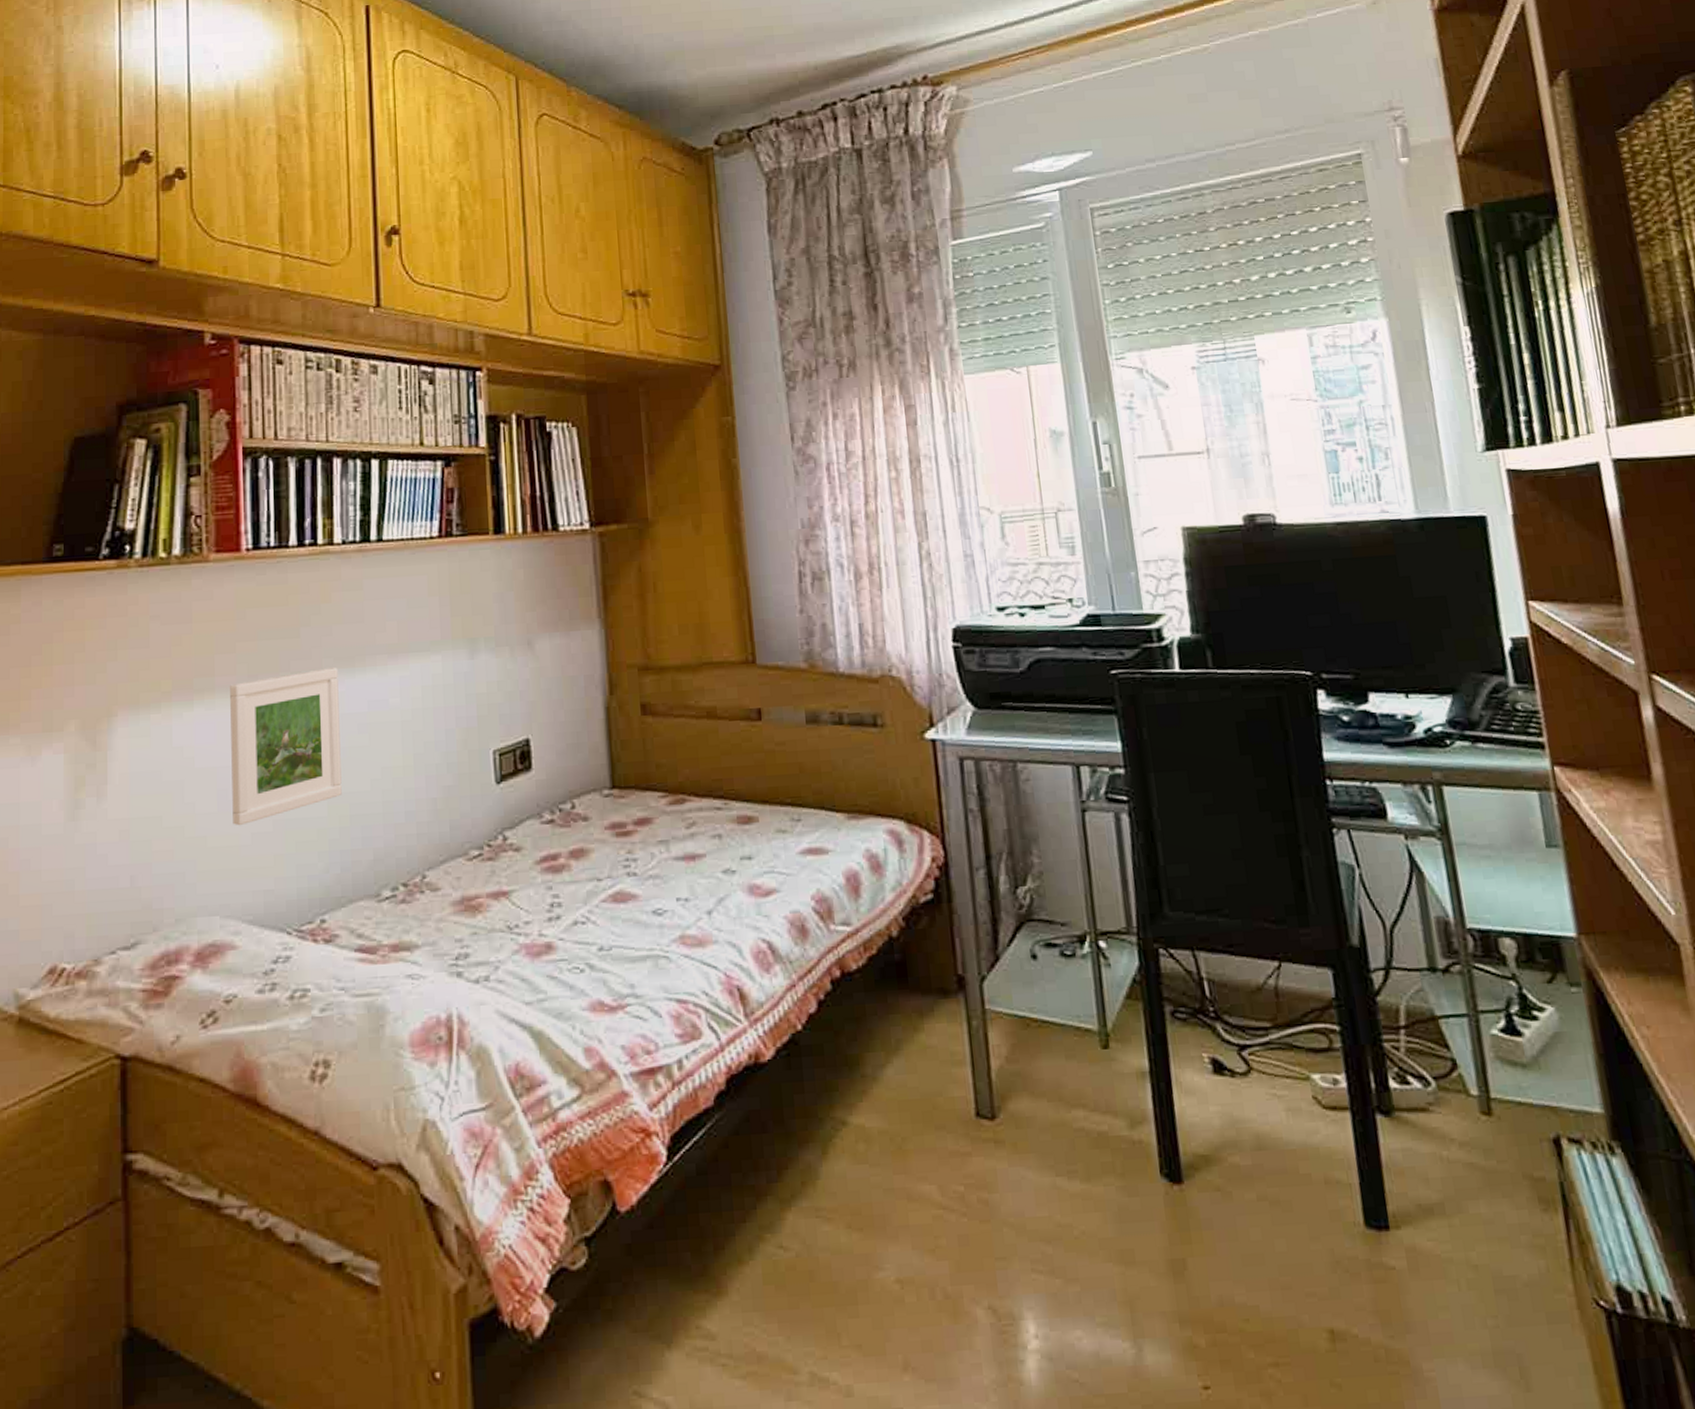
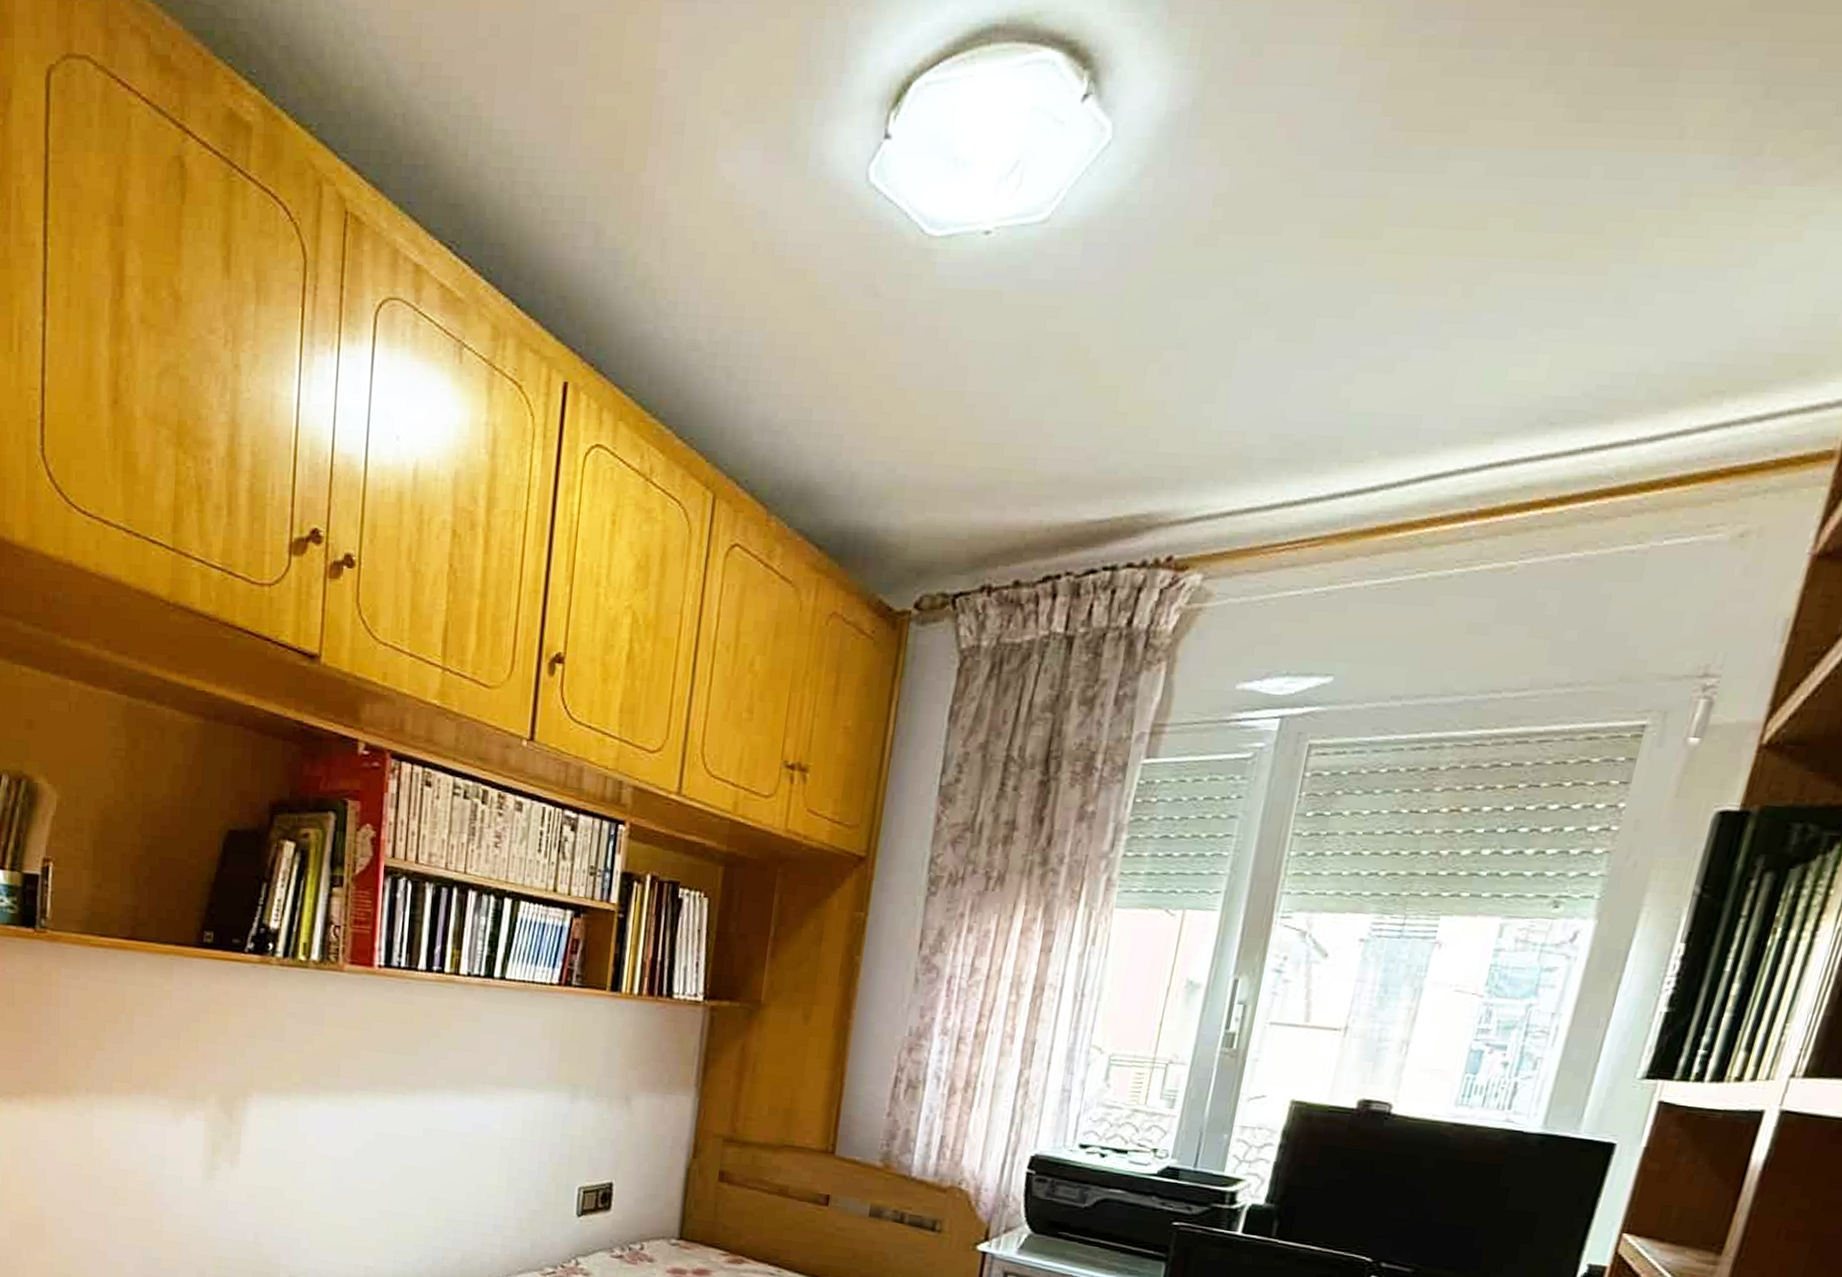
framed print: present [230,667,342,826] -> none [344,1087,450,1210]

